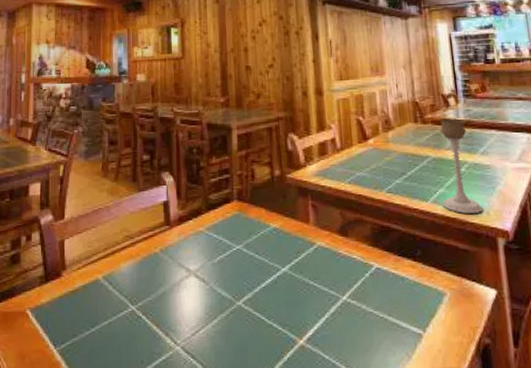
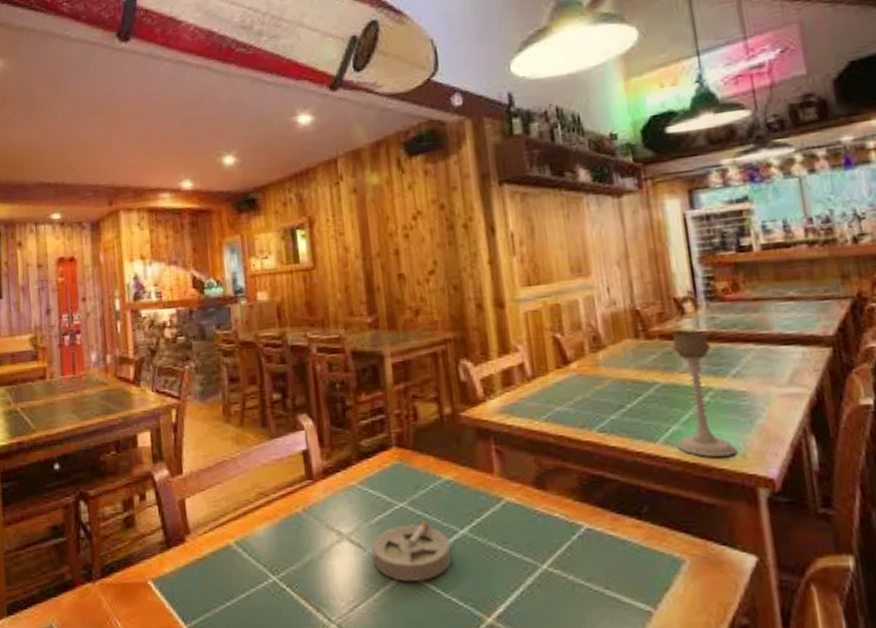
ashtray: none [212,260,275,310] -> present [371,520,452,581]

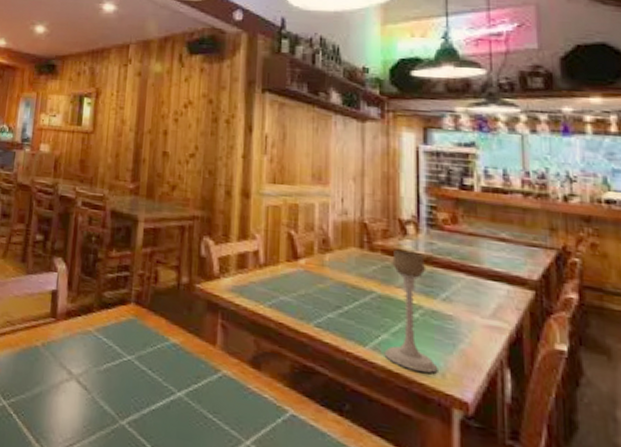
ashtray: present [371,520,452,581] -> none [95,376,167,434]

